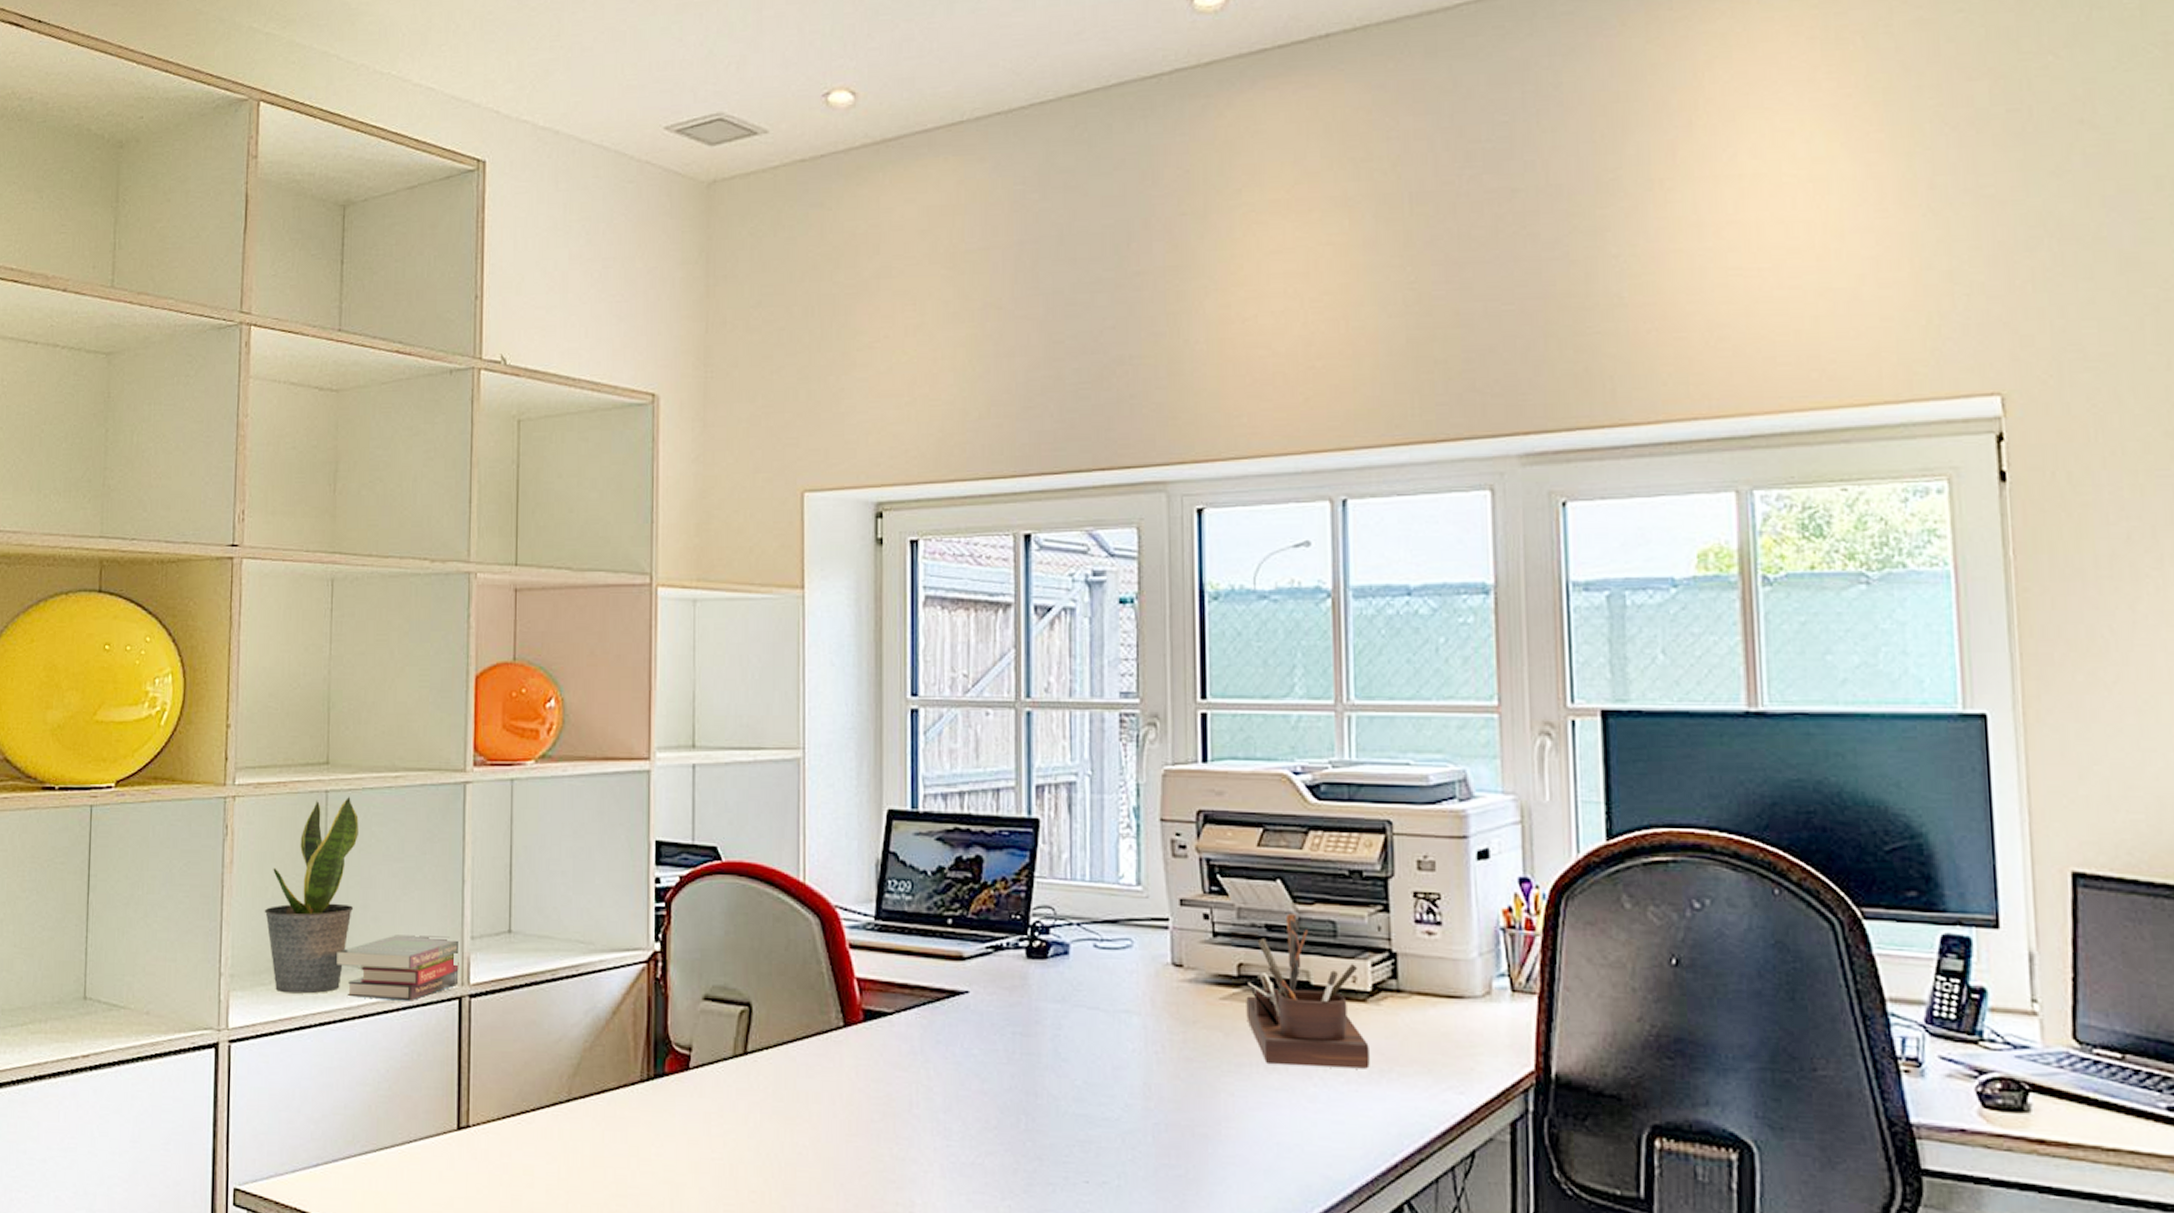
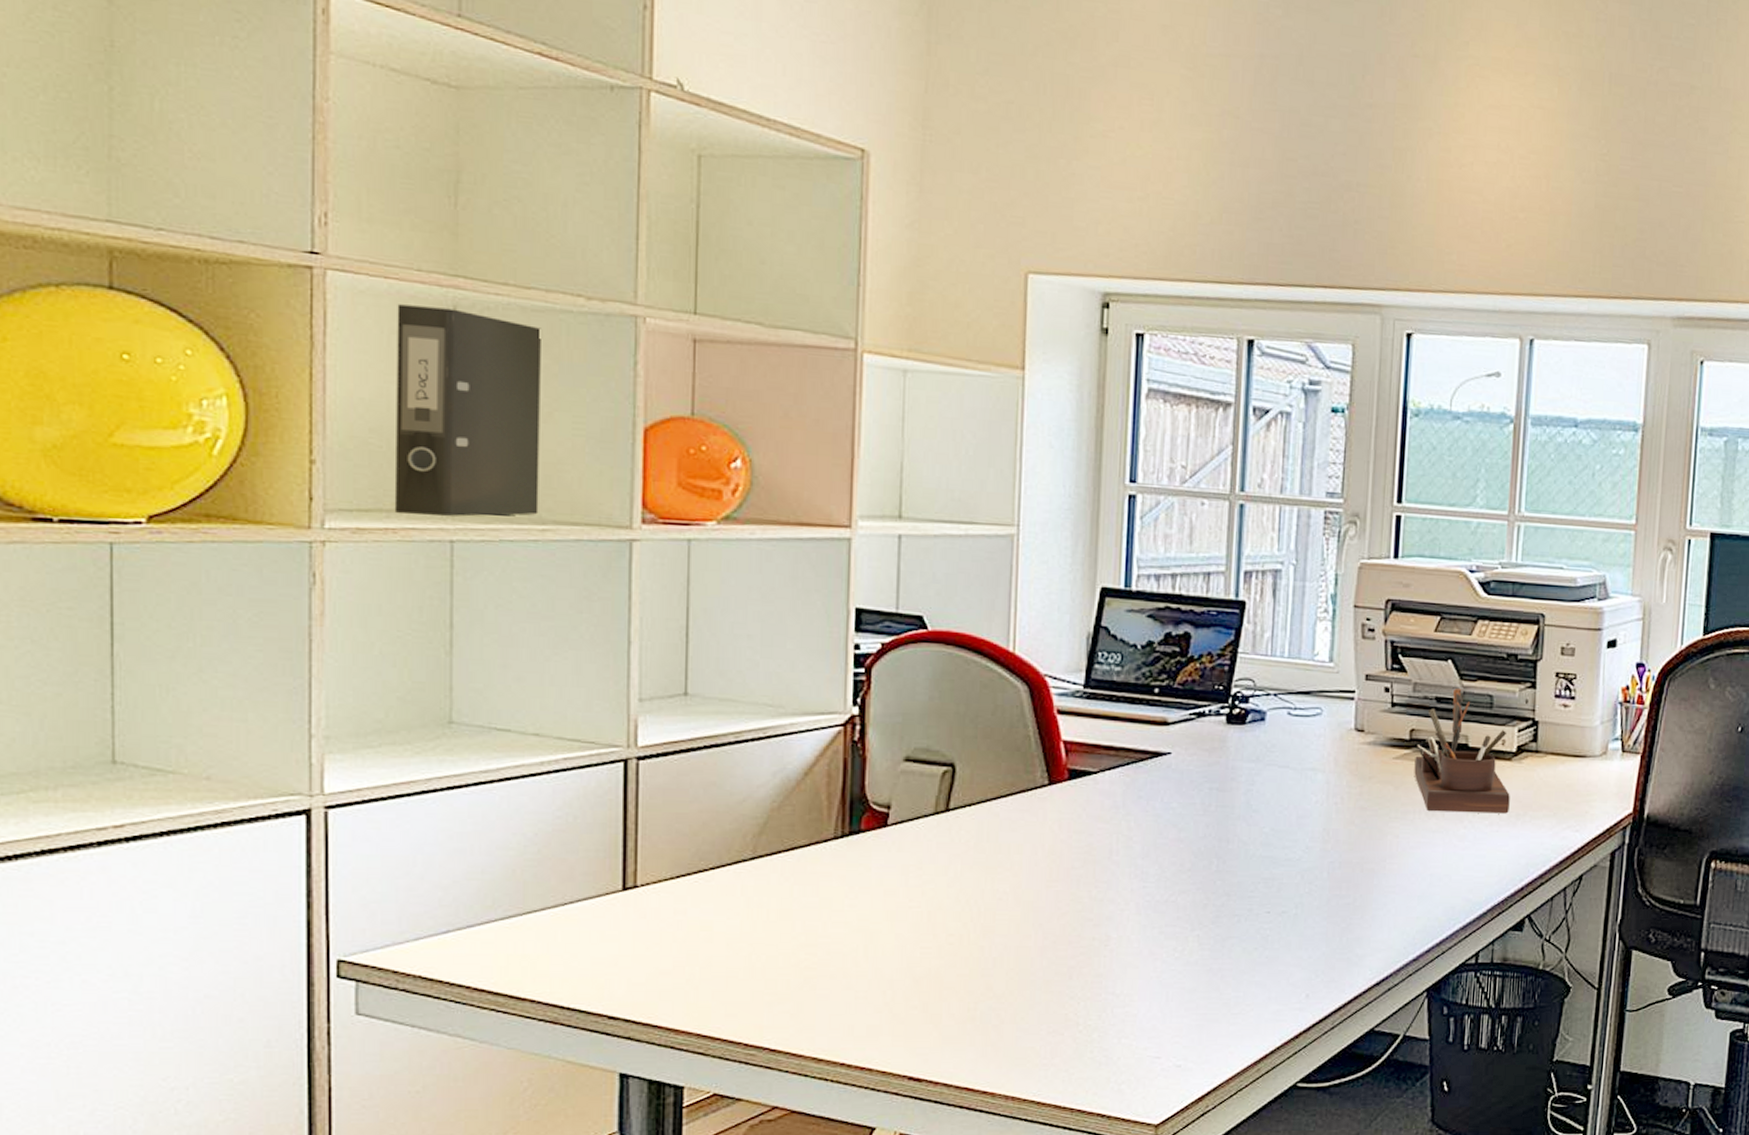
potted plant: present [264,796,359,994] -> none [369,548,495,757]
binder: none [285,582,396,769] -> present [394,304,541,517]
books: present [336,935,459,1001] -> none [468,696,624,764]

